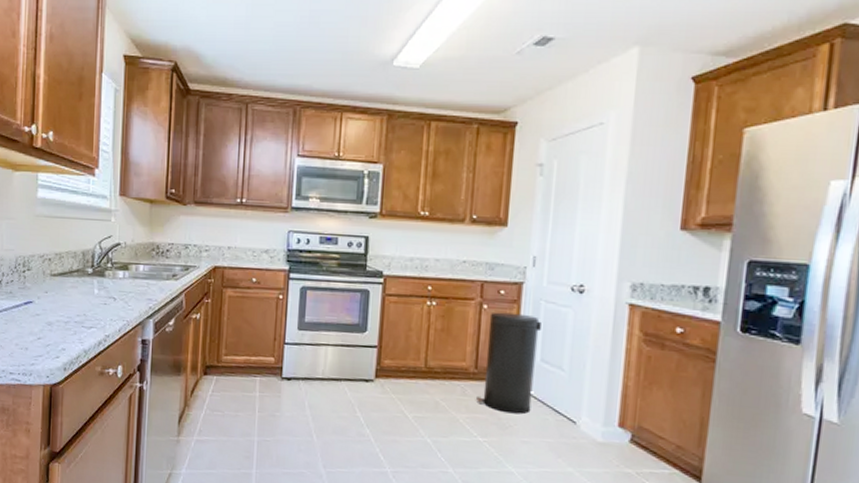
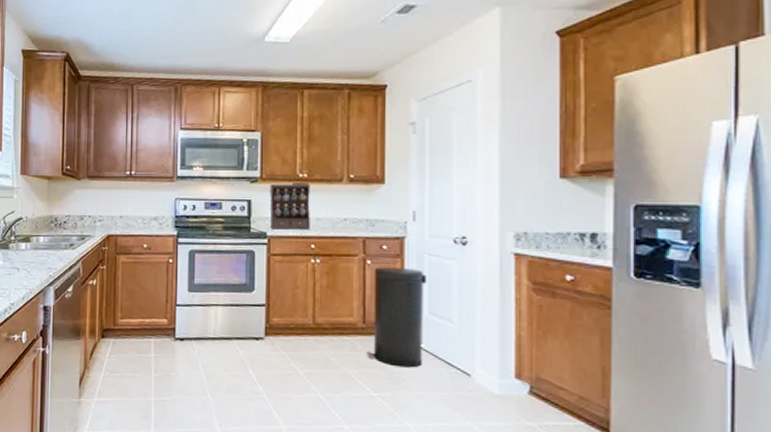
spice rack: none [387,221,431,271] -> present [271,184,310,230]

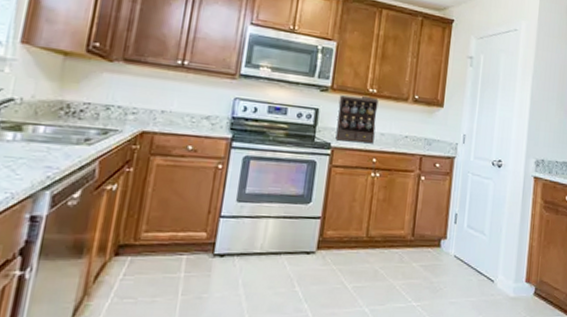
pedal bin: present [367,267,426,368] -> none [412,183,468,277]

